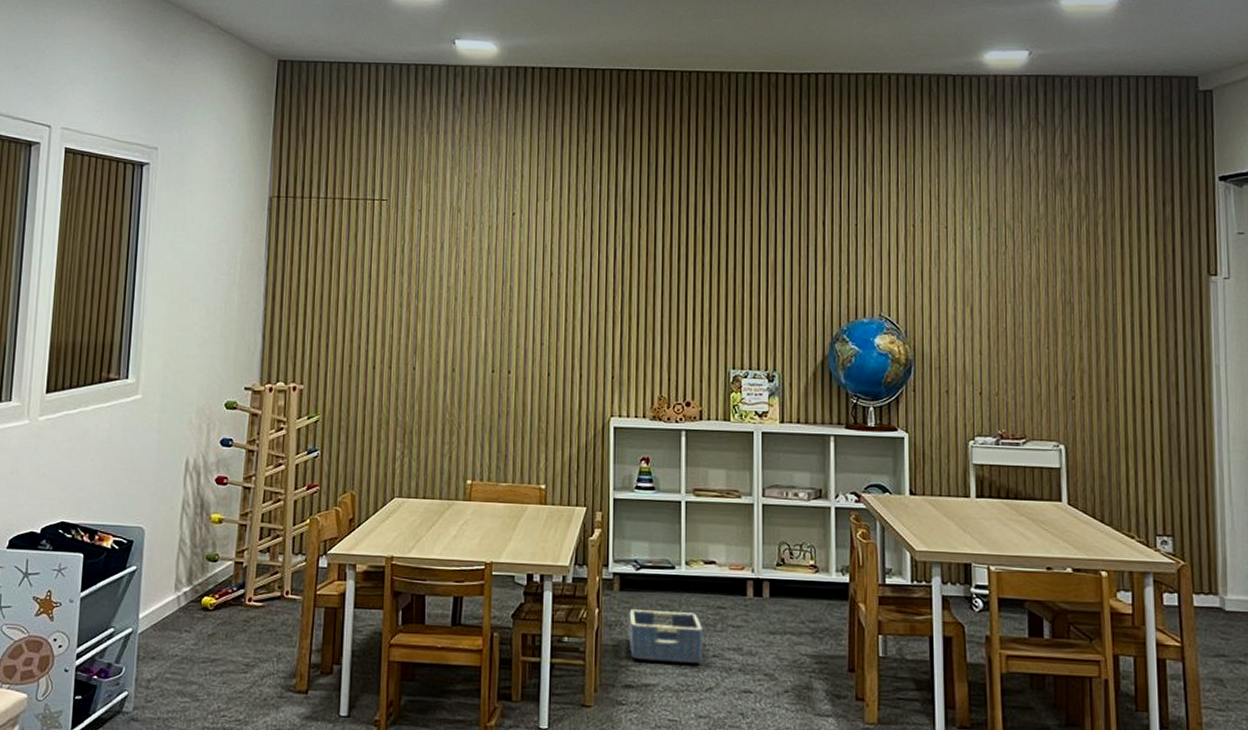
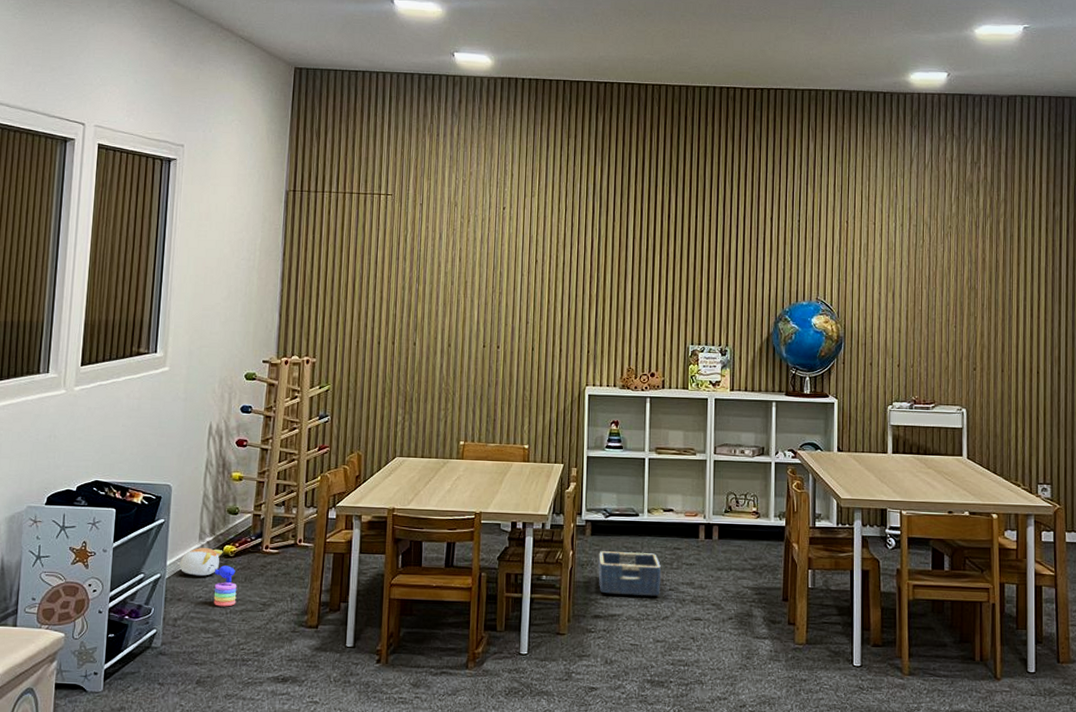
plush toy: none [150,599,202,632] -> present [176,548,223,576]
stacking toy: none [191,620,217,667] -> present [213,565,237,607]

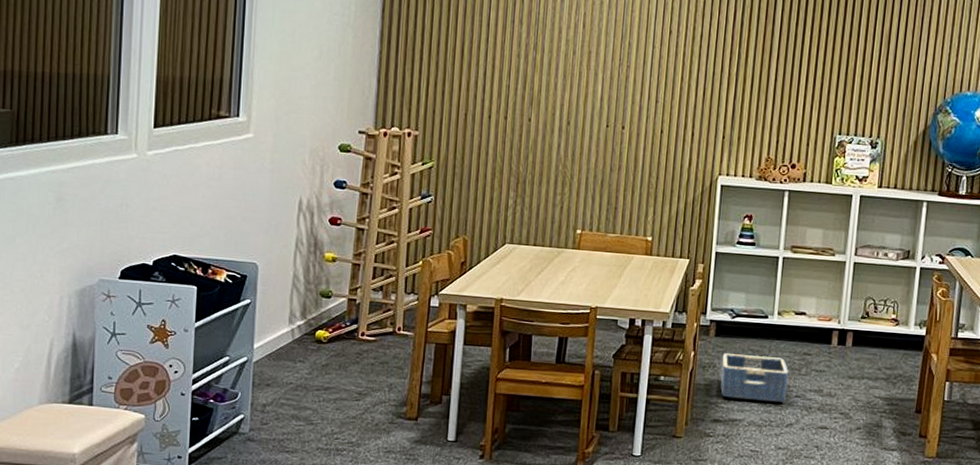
plush toy: present [176,548,223,576] -> none [264,331,315,362]
stacking toy: present [213,565,237,607] -> none [305,351,331,395]

